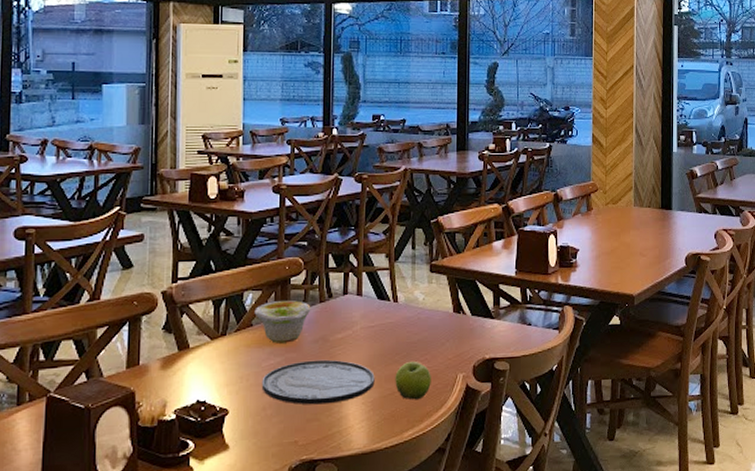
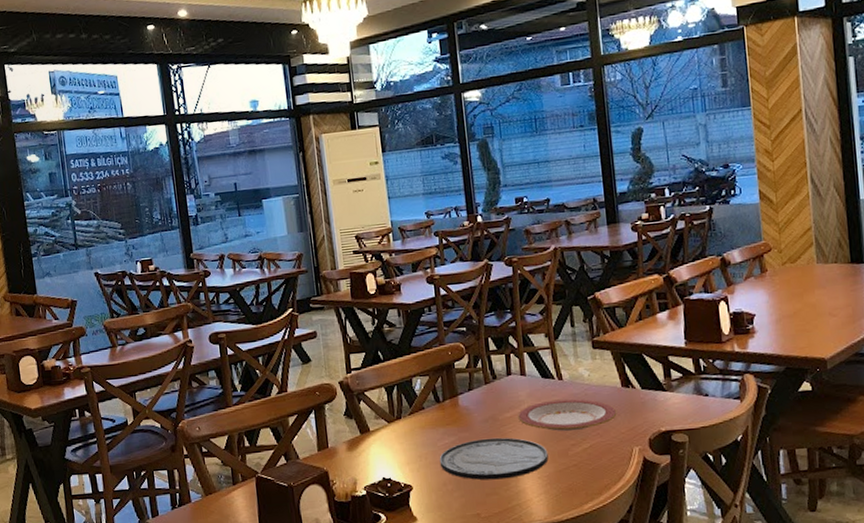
bowl: present [254,301,311,344] -> none [424,383,478,424]
plate: none [348,322,446,356] -> present [517,399,617,432]
fruit: present [395,362,431,400] -> none [568,437,606,474]

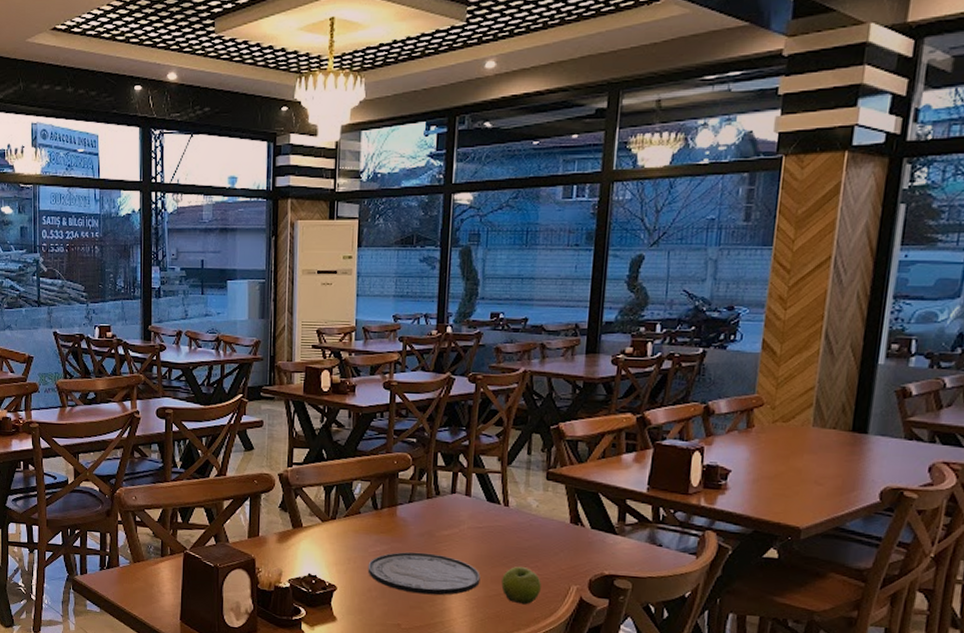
plate: present [517,399,617,432] -> none [454,525,561,560]
fruit: none [568,437,606,474] -> present [501,567,541,605]

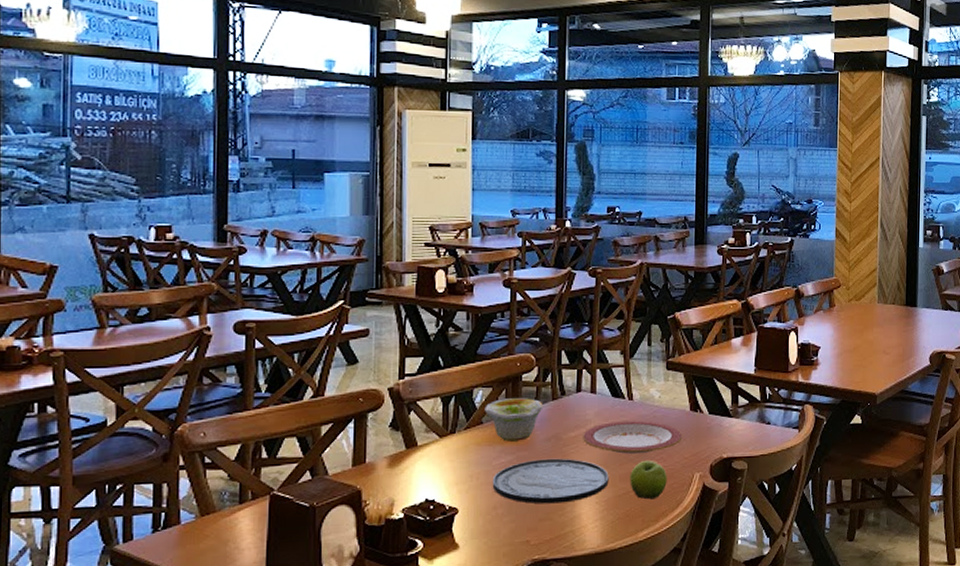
bowl: none [363,493,418,533] -> present [484,398,543,442]
plate: none [454,525,561,560] -> present [581,421,683,455]

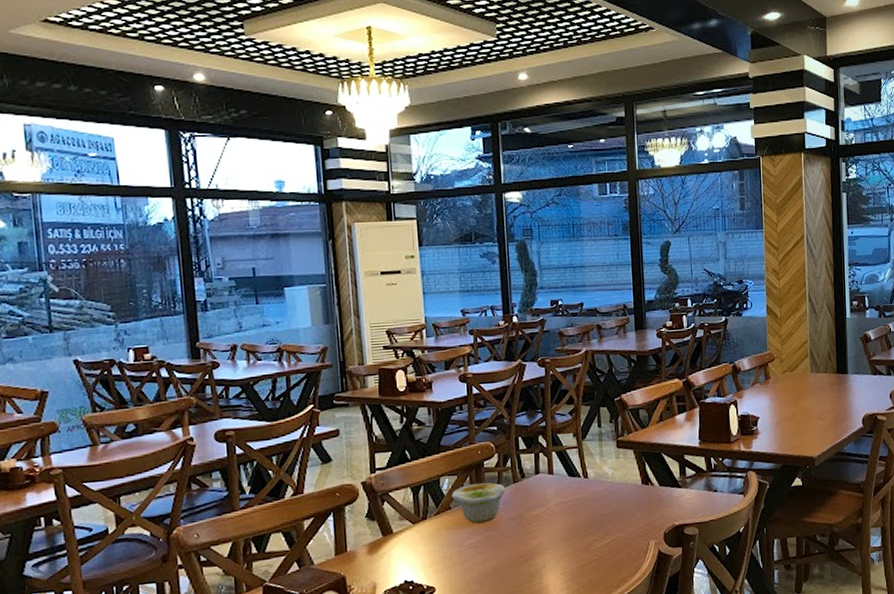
plate: present [492,458,609,504] -> none [464,535,572,579]
plate: present [581,421,683,455] -> none [543,496,637,528]
fruit: present [630,461,667,500] -> none [590,532,625,568]

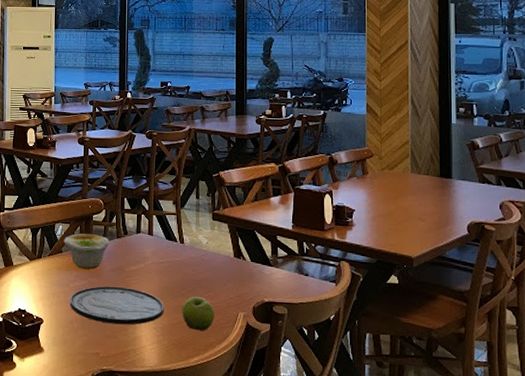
plate: none [464,535,572,579] -> present [69,286,164,325]
fruit: none [590,532,625,568] -> present [182,297,214,331]

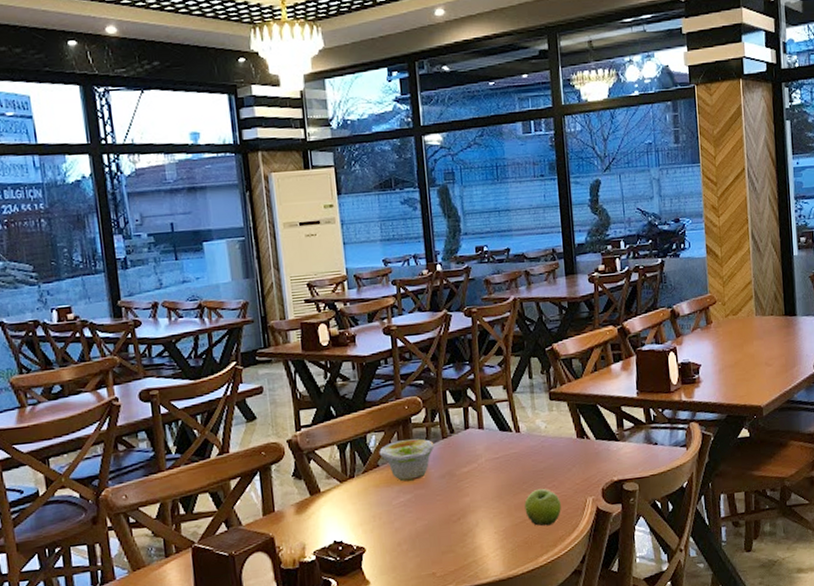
plate: present [69,286,164,325] -> none [394,493,505,538]

